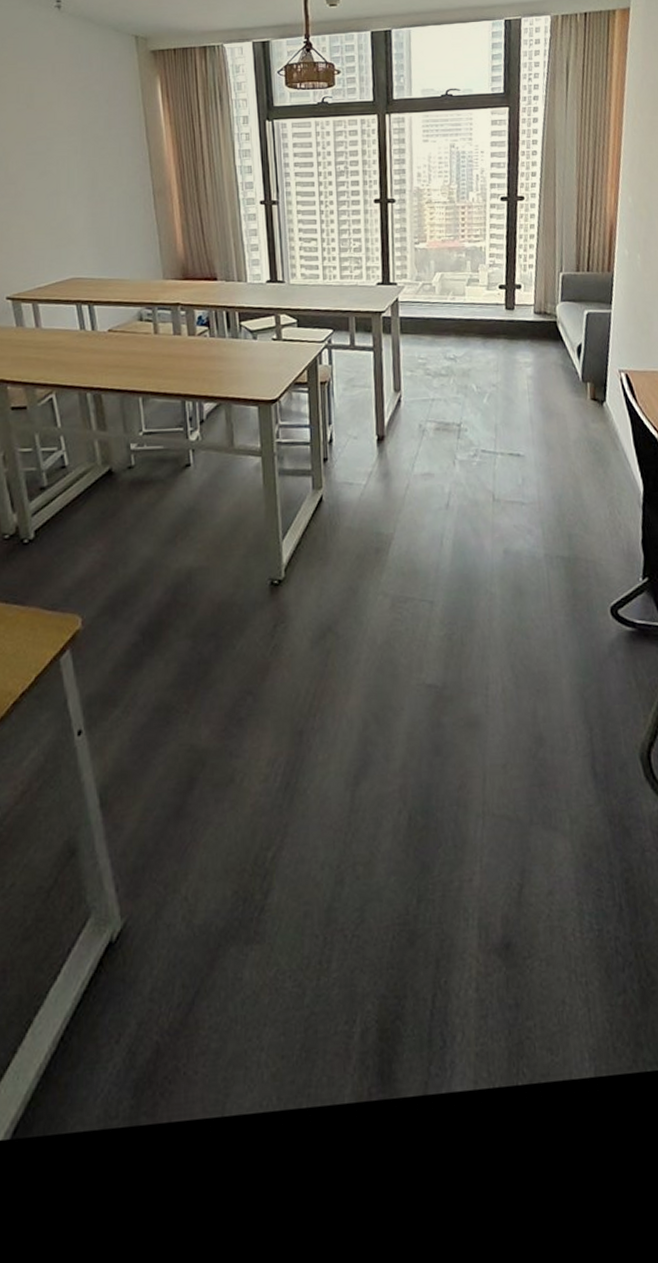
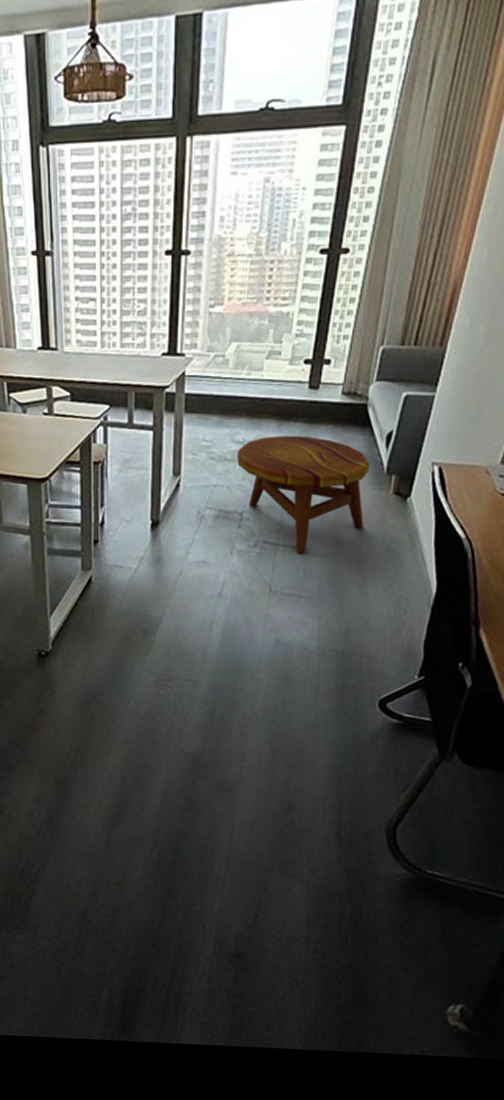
side table: none [450,350,569,461] -> present [237,435,371,554]

